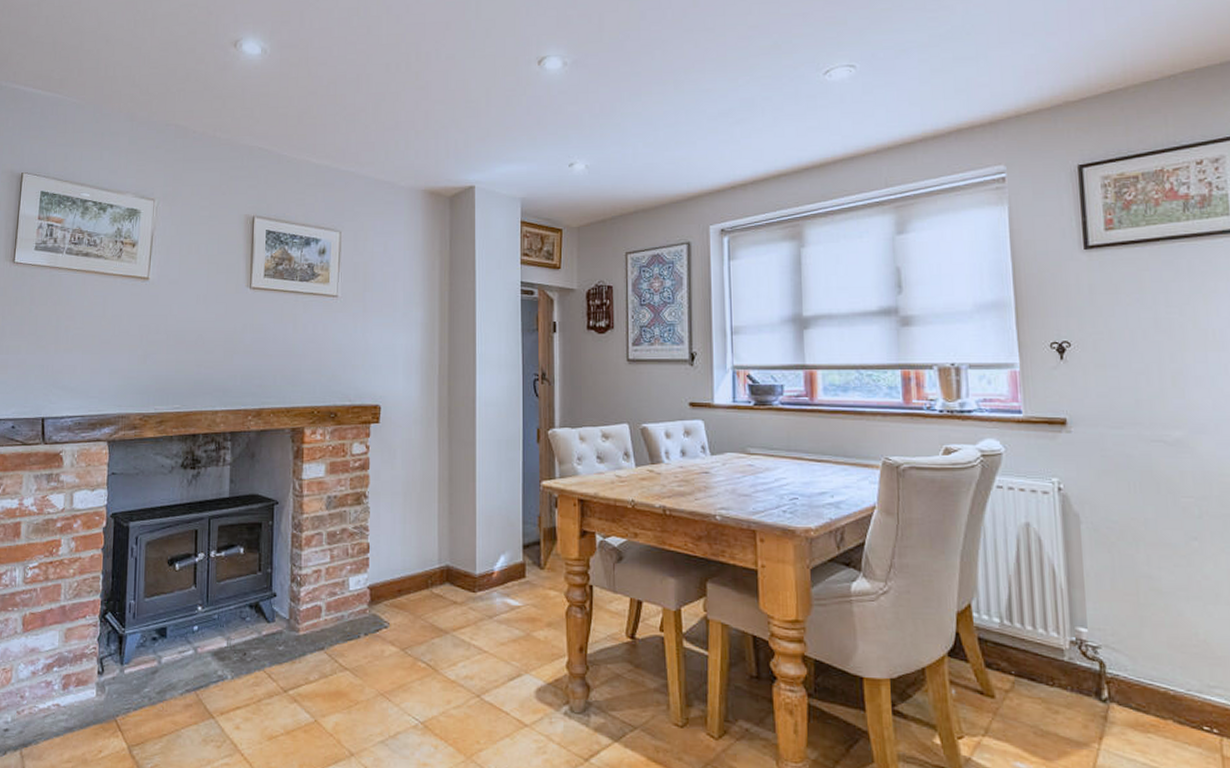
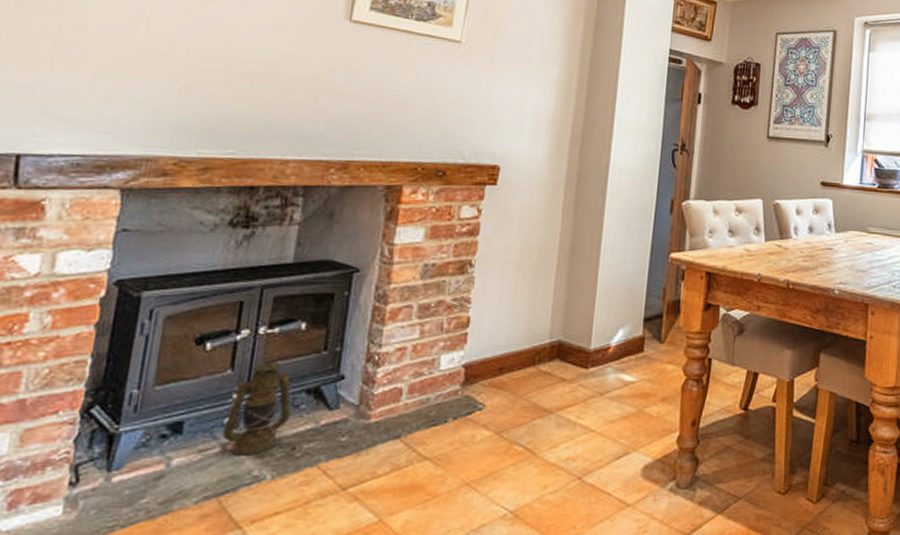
lantern: none [193,581,240,658] -> present [222,363,291,456]

